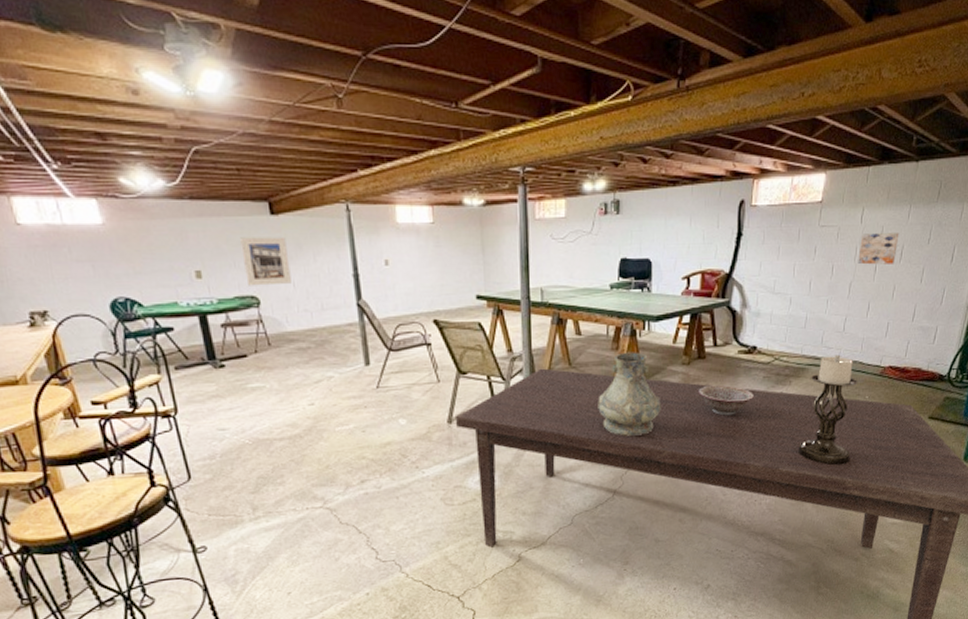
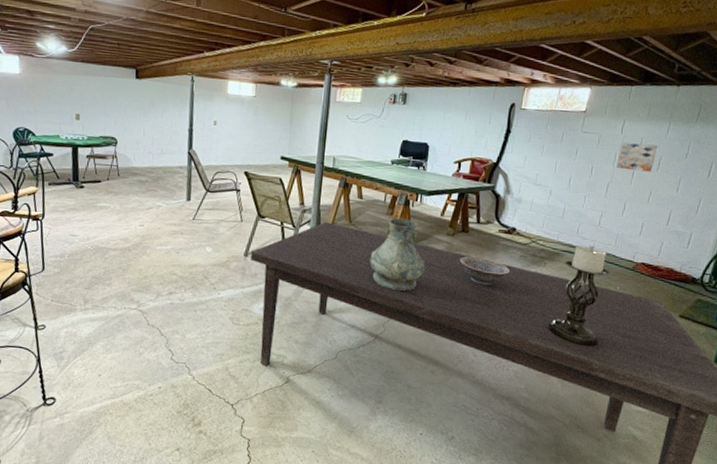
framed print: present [240,236,291,286] -> none [110,93,144,131]

